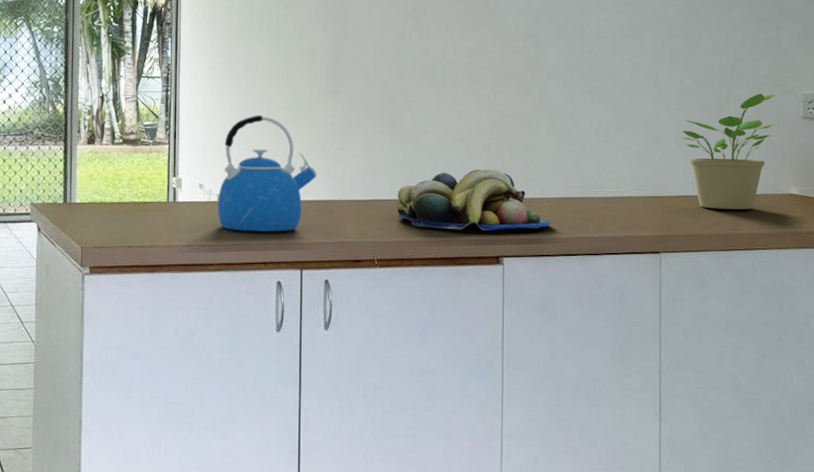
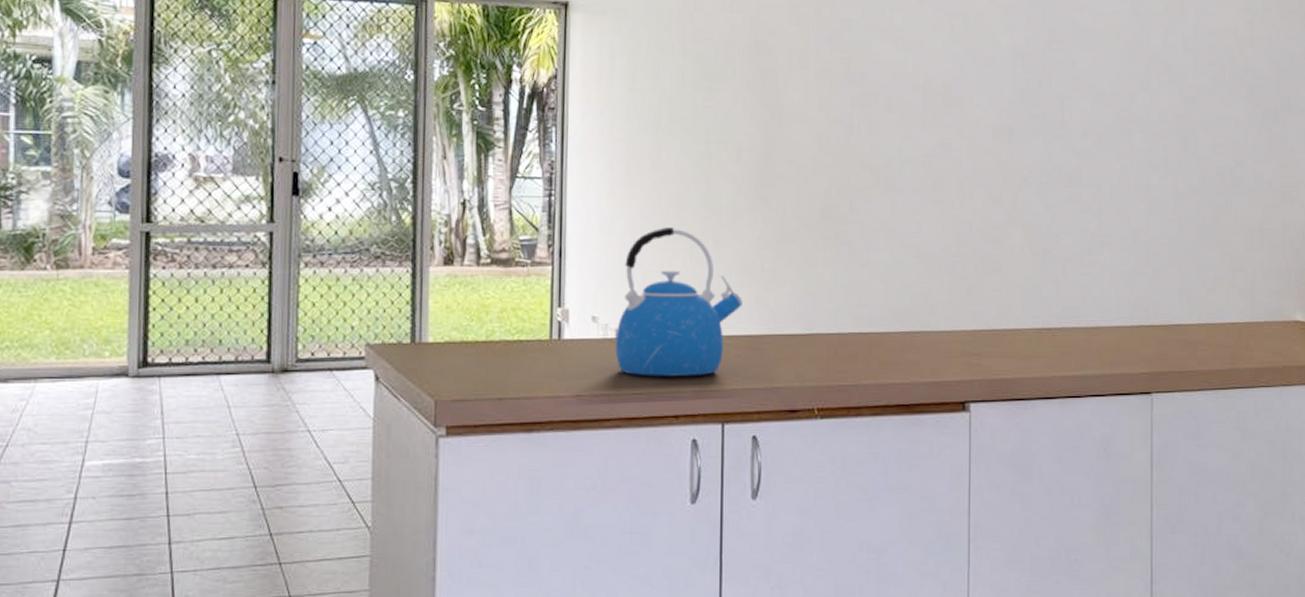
fruit bowl: present [395,168,551,231] -> none [840,293,1026,370]
potted plant: present [680,94,775,210] -> none [1175,202,1279,340]

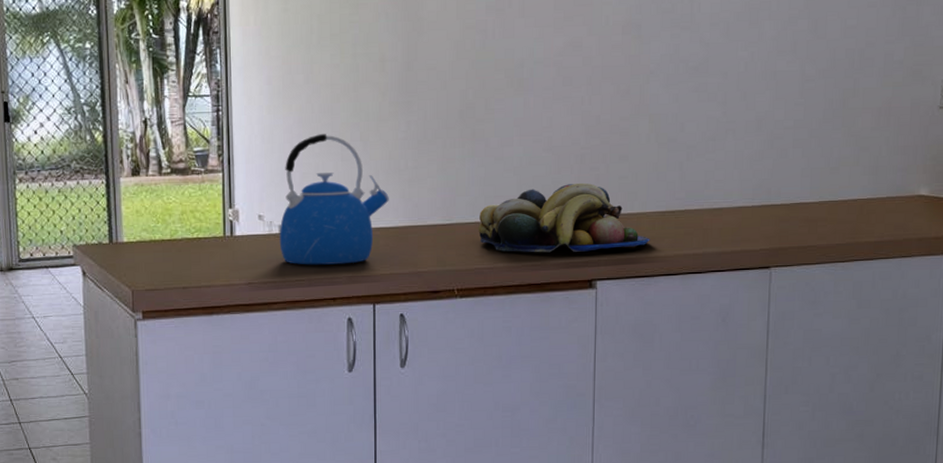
fruit bowl: none [840,293,1026,370] -> present [477,182,650,253]

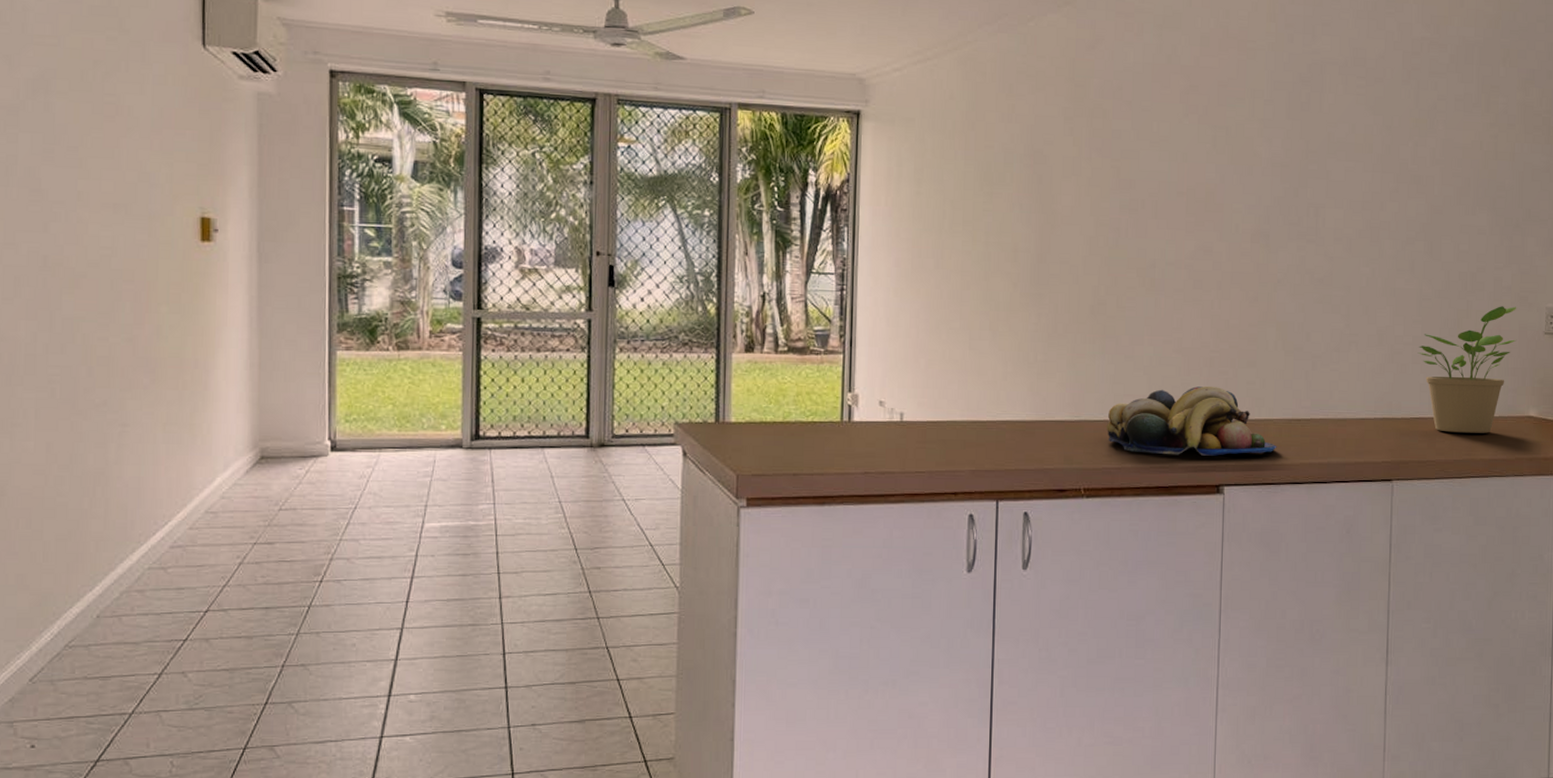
kettle: present [279,134,389,265] -> none [900,321,1017,457]
potted plant: none [799,81,909,216] -> present [1417,306,1517,433]

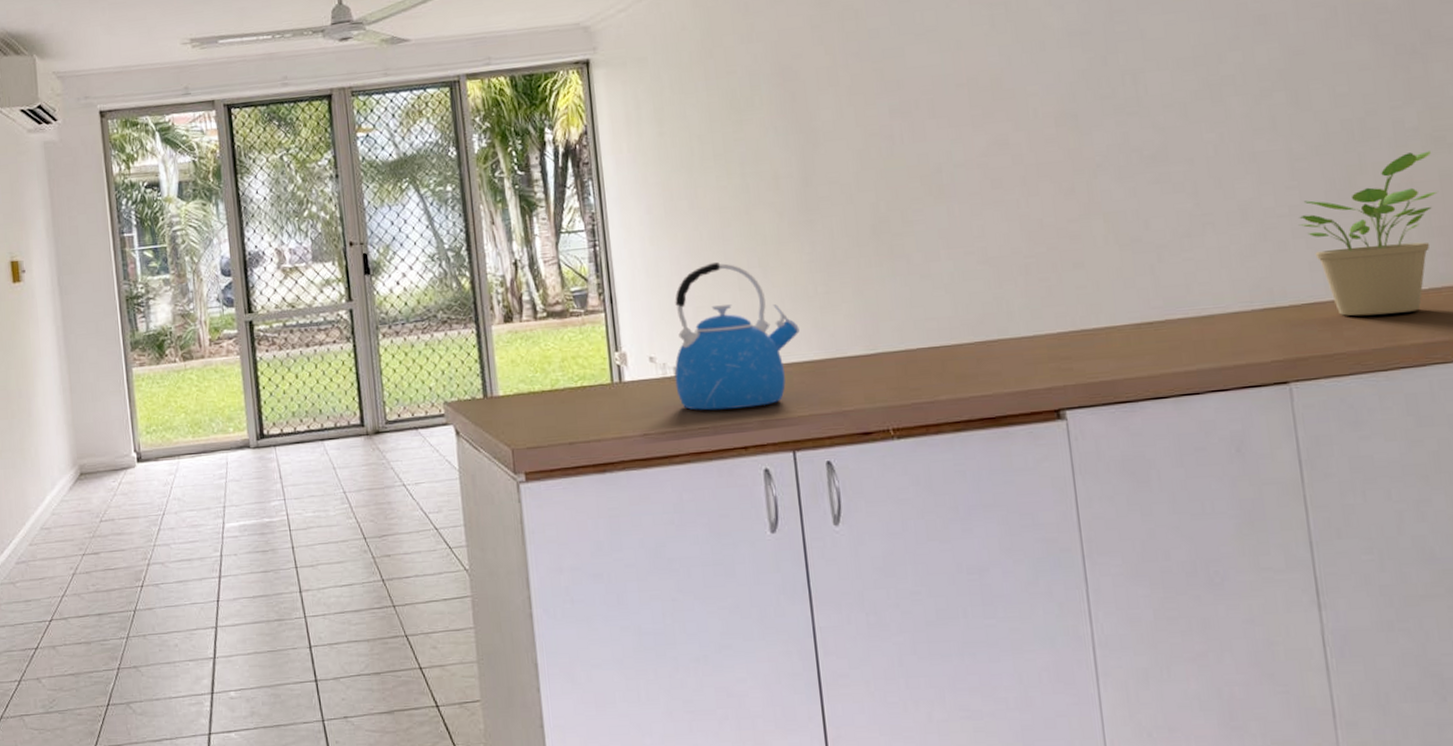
kettle: none [900,321,1017,457] -> present [674,262,800,411]
fruit bowl: present [1106,386,1277,456] -> none [908,296,1127,382]

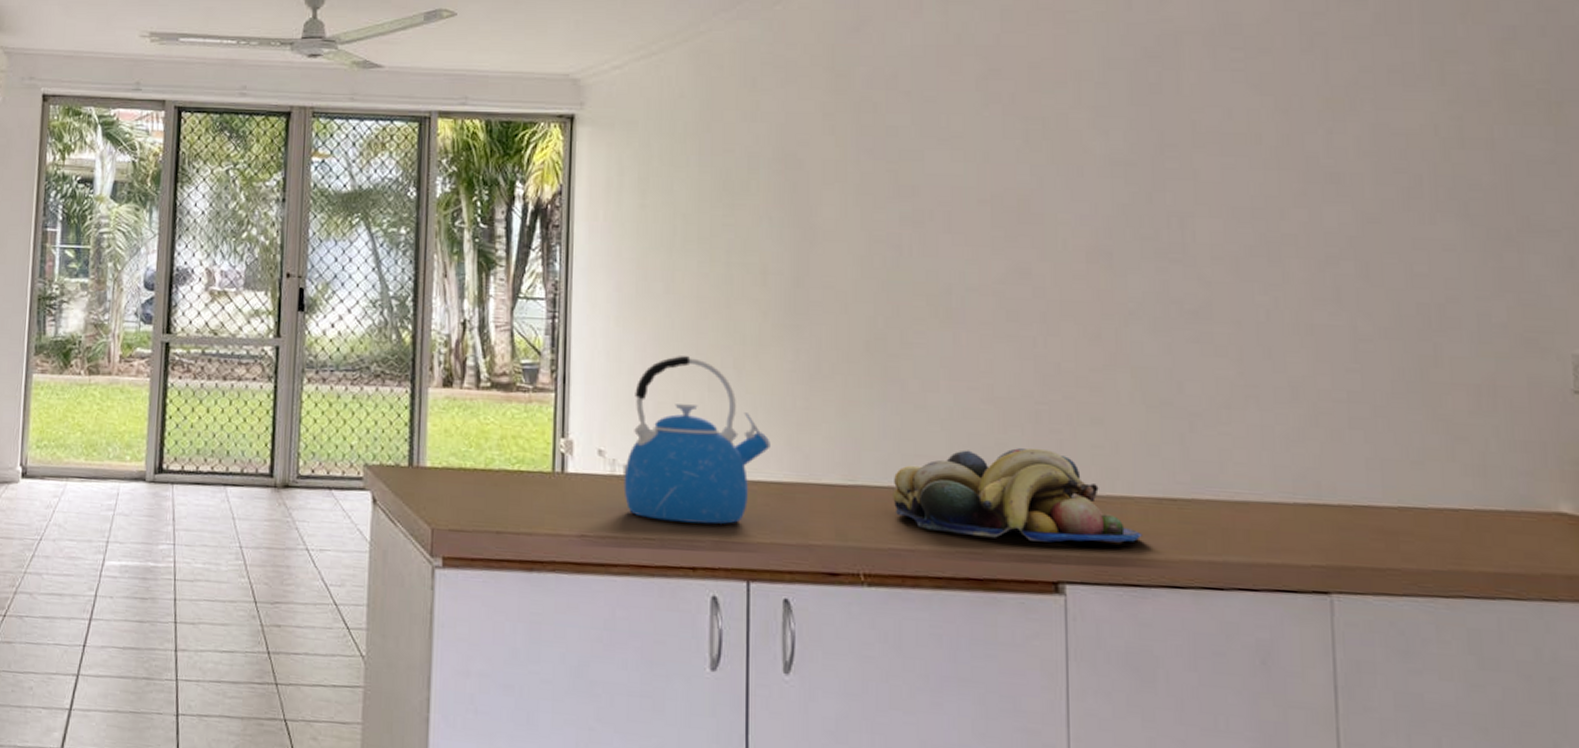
fruit bowl: none [908,296,1127,382] -> present [891,448,1143,543]
potted plant: present [1298,151,1438,316] -> none [1357,351,1525,534]

